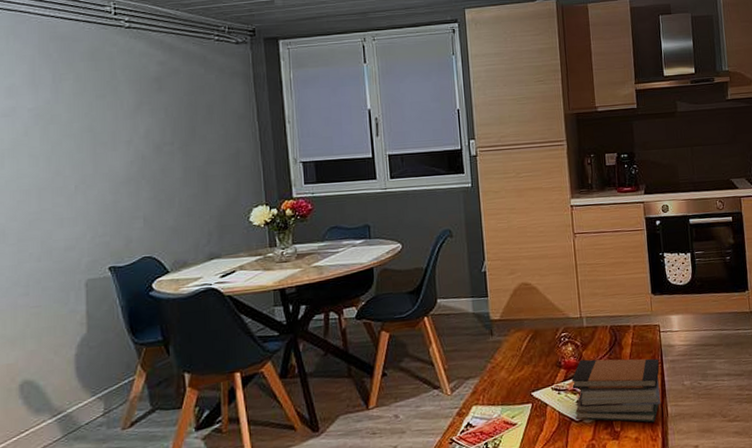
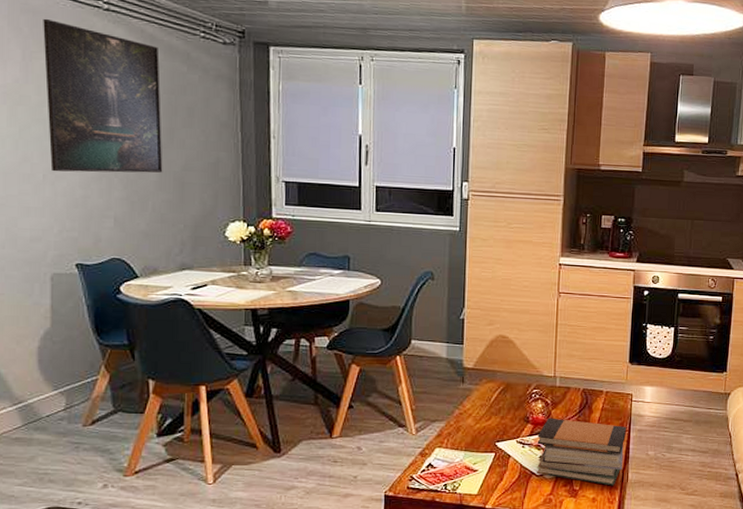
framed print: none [71,42,187,182] -> present [43,18,163,173]

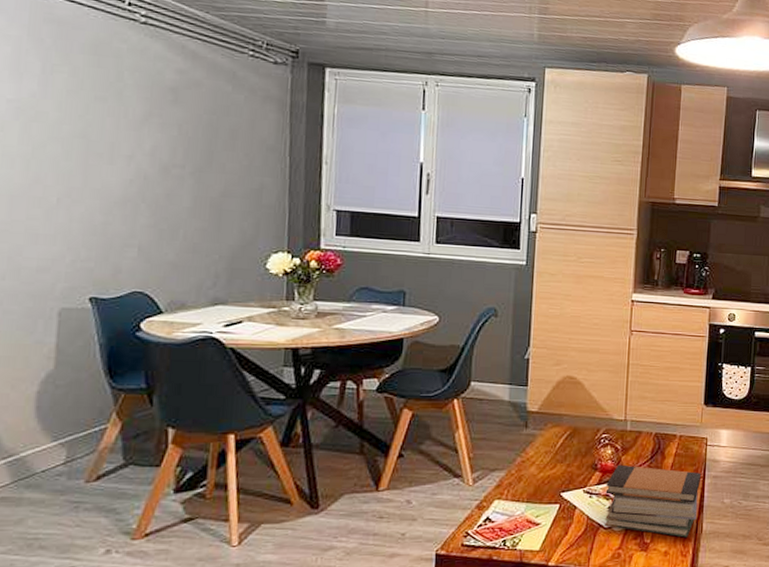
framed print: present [43,18,163,173] -> none [67,29,201,199]

